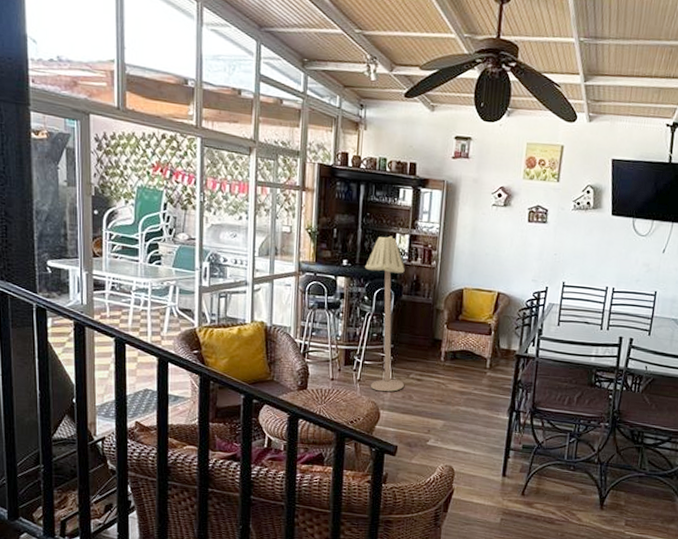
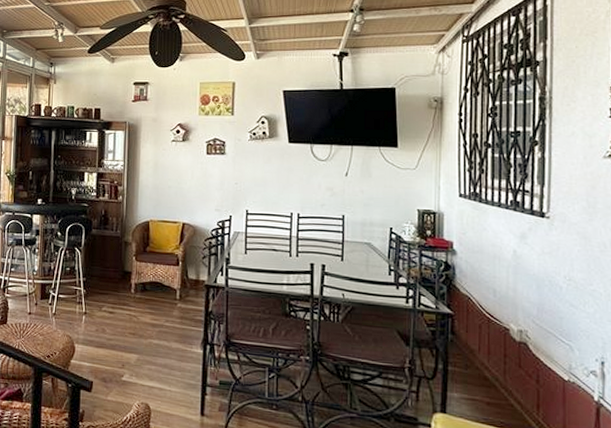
floor lamp: present [365,235,405,392] -> none [58,175,97,325]

